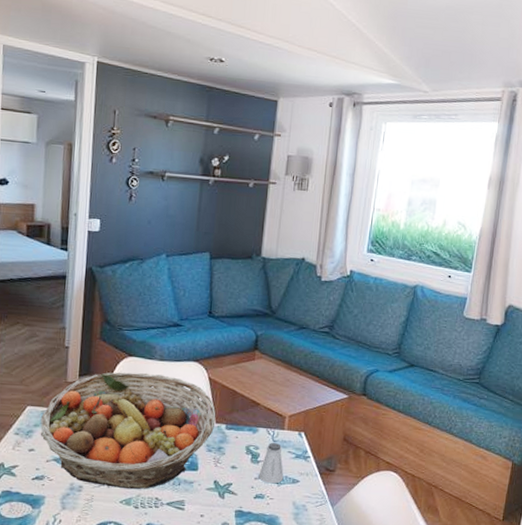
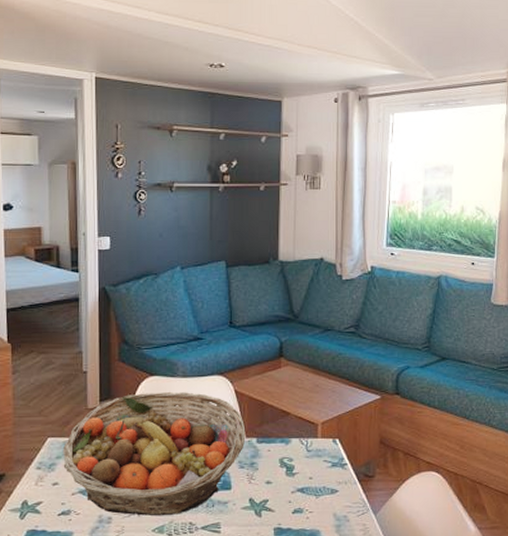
saltshaker: present [258,442,284,484] -> none [295,452,322,496]

